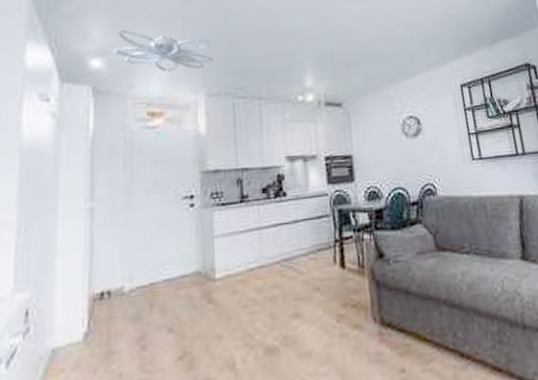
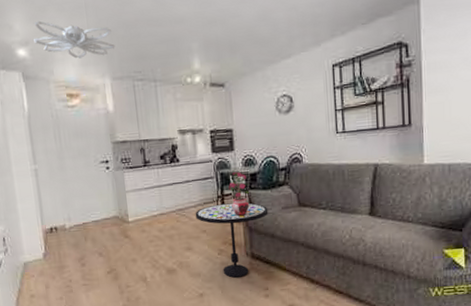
side table: none [305,248,400,356] -> present [195,203,269,278]
potted plant: none [349,207,376,267] -> present [228,171,250,217]

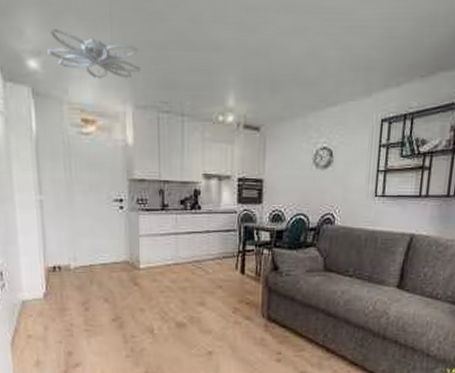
side table: present [195,203,269,278] -> none [212,260,291,339]
potted plant: present [228,171,250,217] -> none [252,226,274,275]

